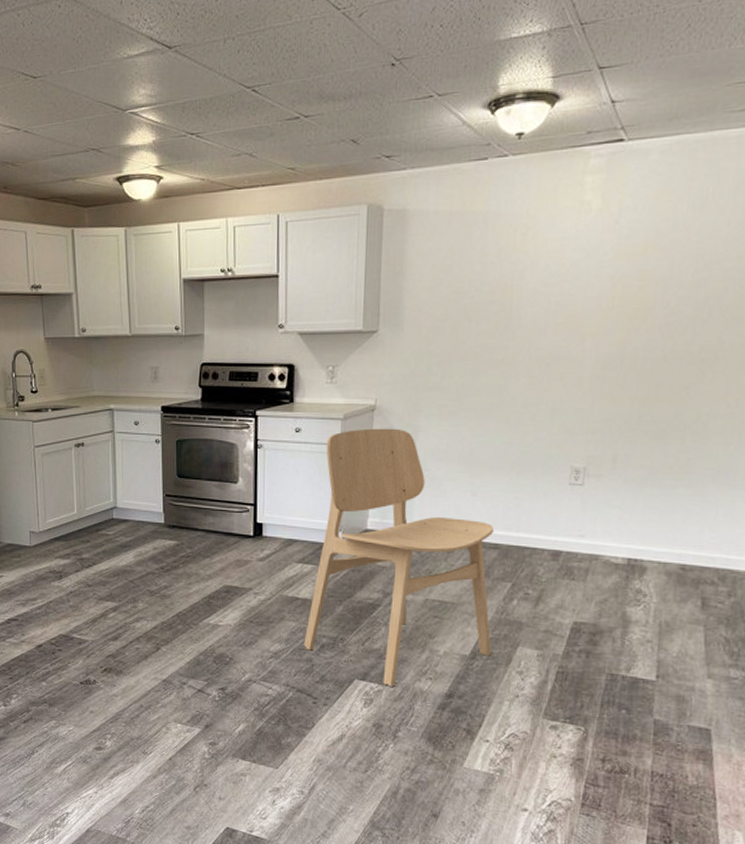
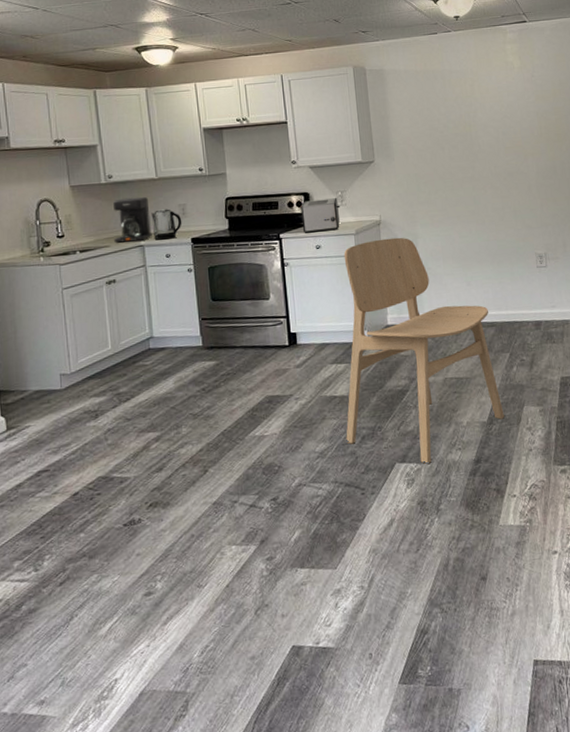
coffee maker: none [85,355,122,405] -> present [113,196,153,243]
kettle: none [122,371,153,405] -> present [151,209,182,240]
toaster: none [282,374,330,414] -> present [300,198,341,234]

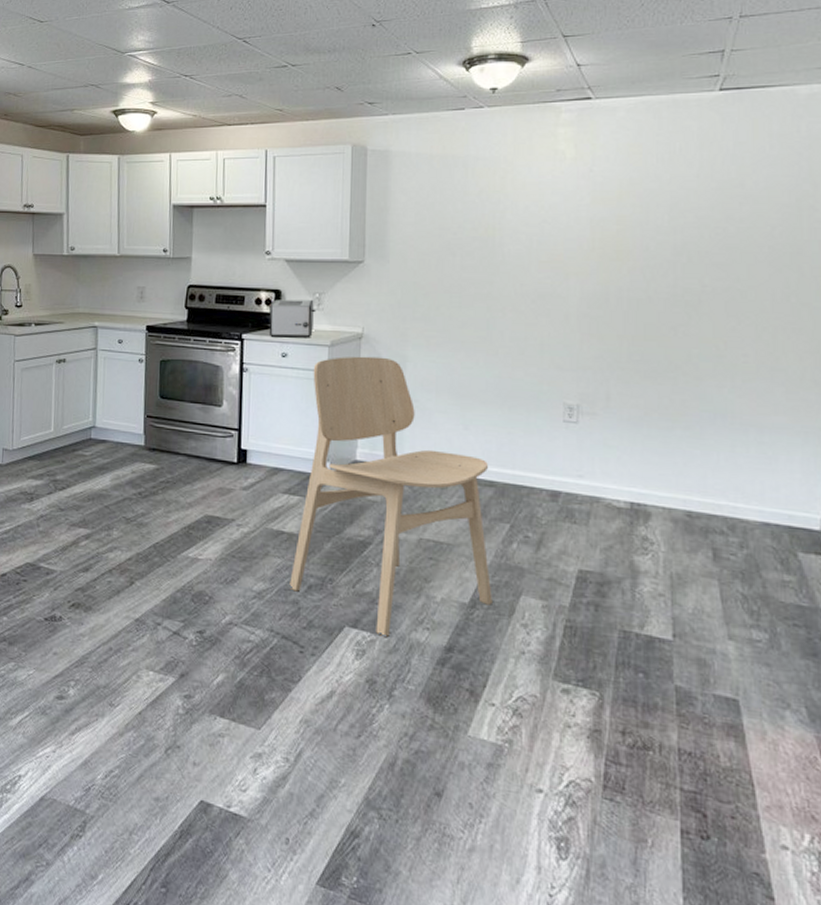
coffee maker: present [113,196,153,243] -> none [69,273,108,322]
kettle: present [151,209,182,240] -> none [108,290,139,324]

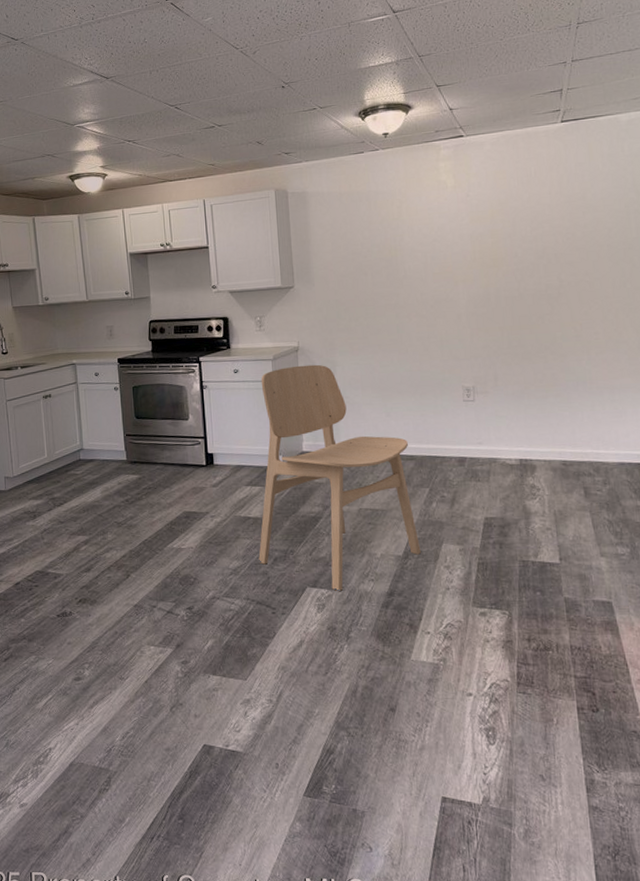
toaster: present [269,299,316,339] -> none [220,323,259,358]

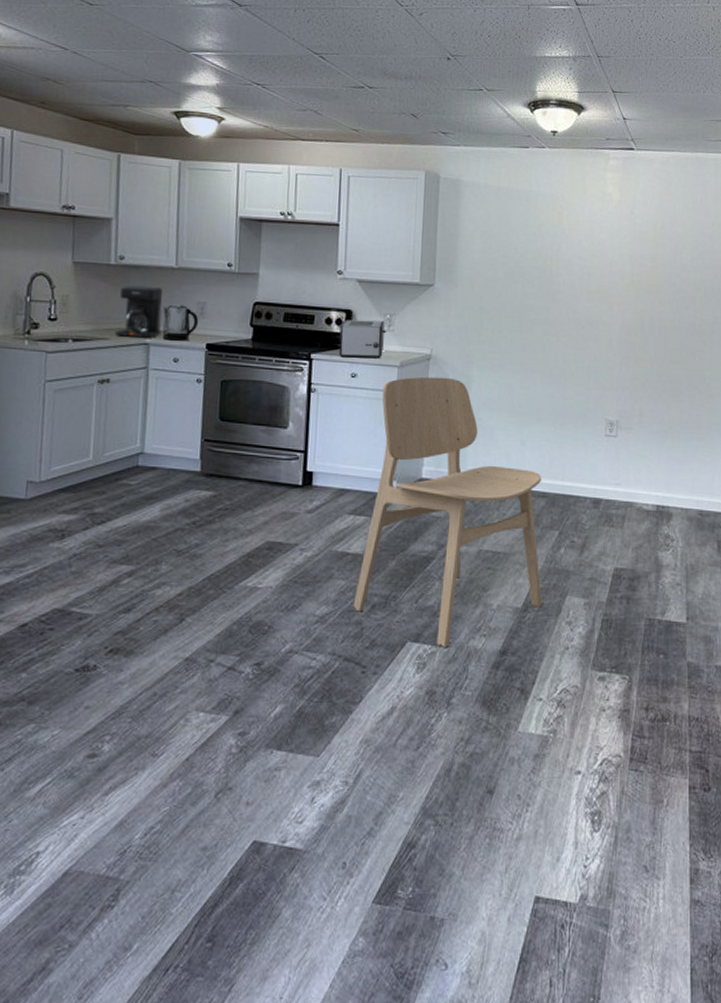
coffee maker: none [49,318,83,361] -> present [115,285,163,339]
kettle: none [82,330,110,359] -> present [162,304,199,341]
toaster: none [220,323,259,358] -> present [339,319,387,359]

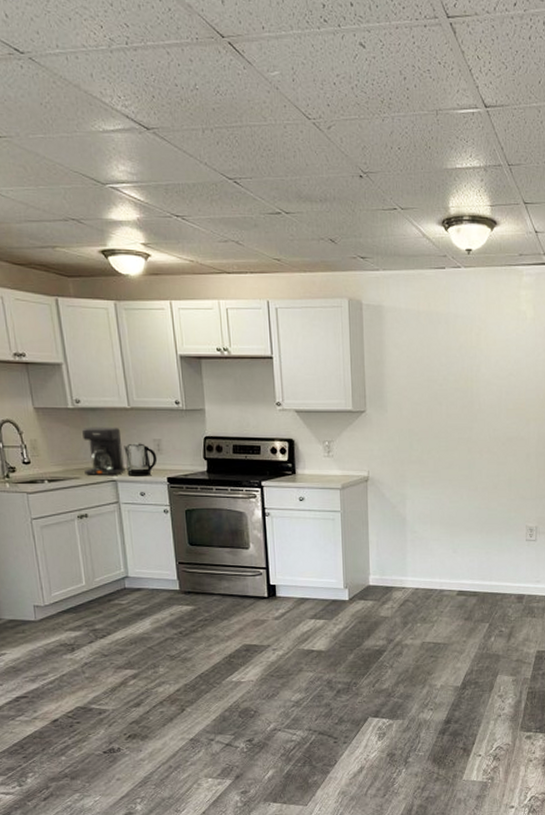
toaster: present [339,319,387,359] -> none [284,448,327,484]
dining chair: present [353,376,542,647] -> none [321,496,478,720]

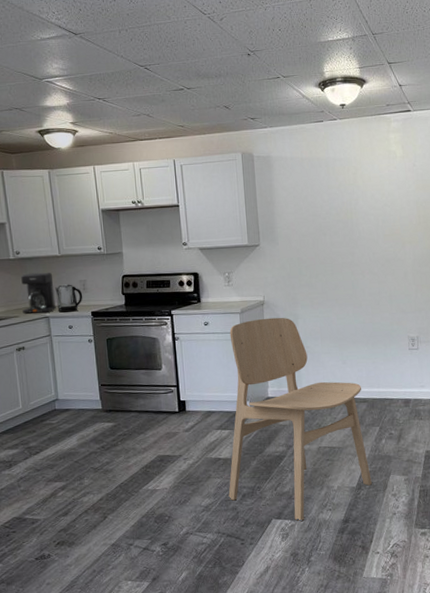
dining chair: none [321,496,478,720] -> present [228,317,372,521]

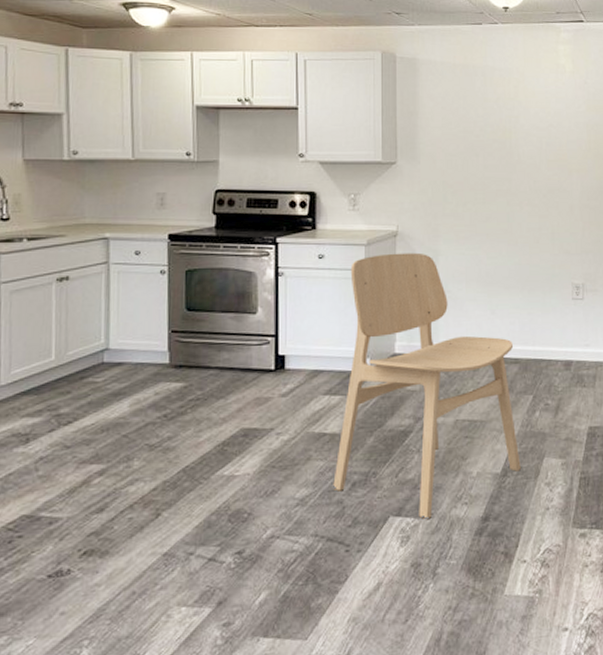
coffee maker: present [21,272,57,314] -> none [72,180,121,234]
kettle: present [55,284,83,313] -> none [122,197,159,233]

